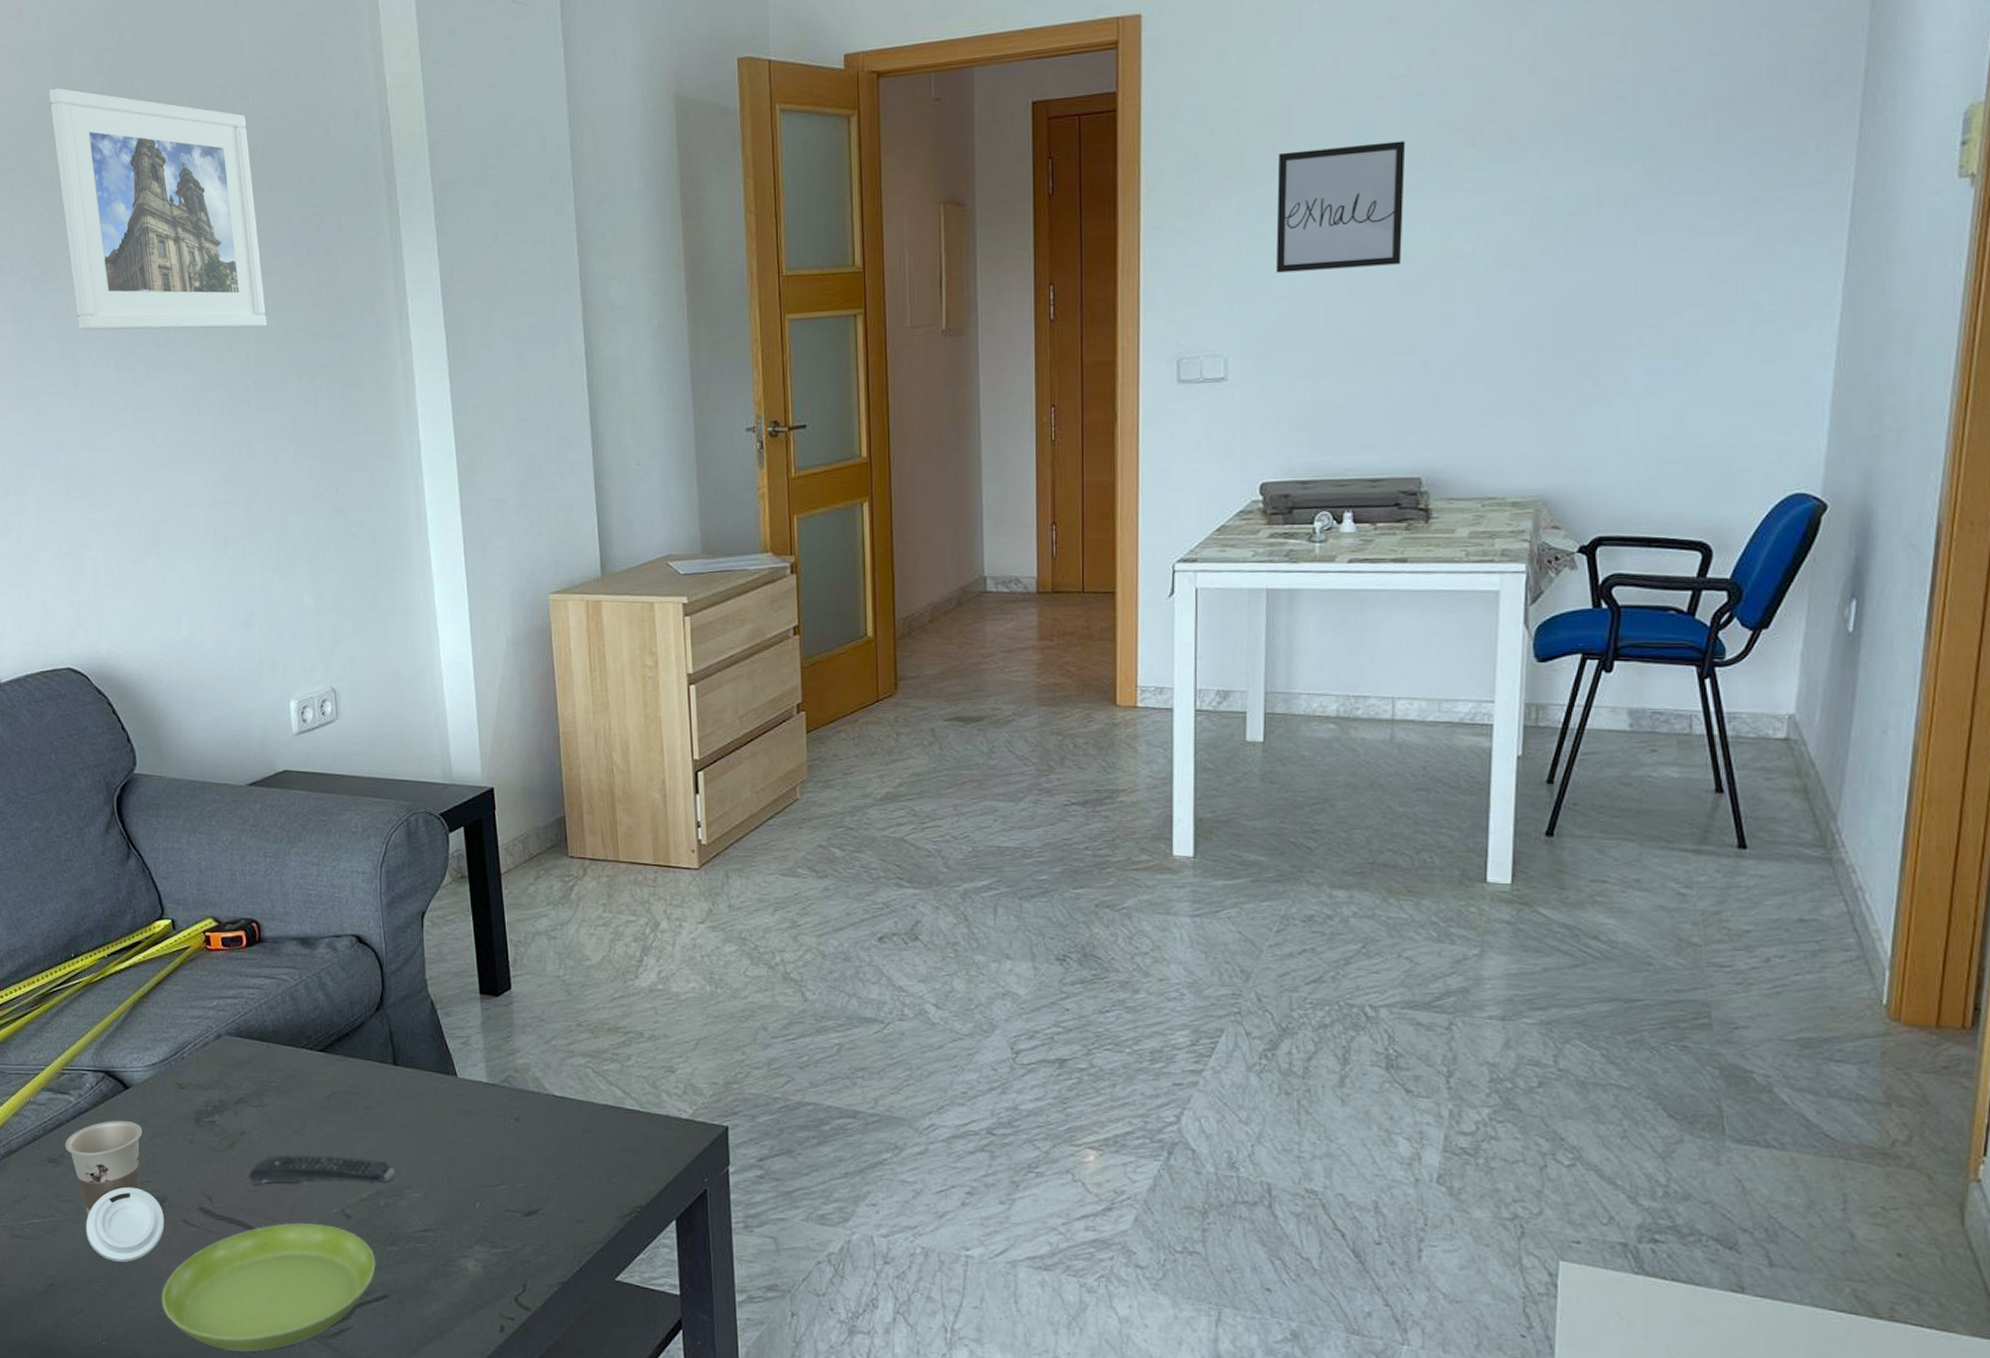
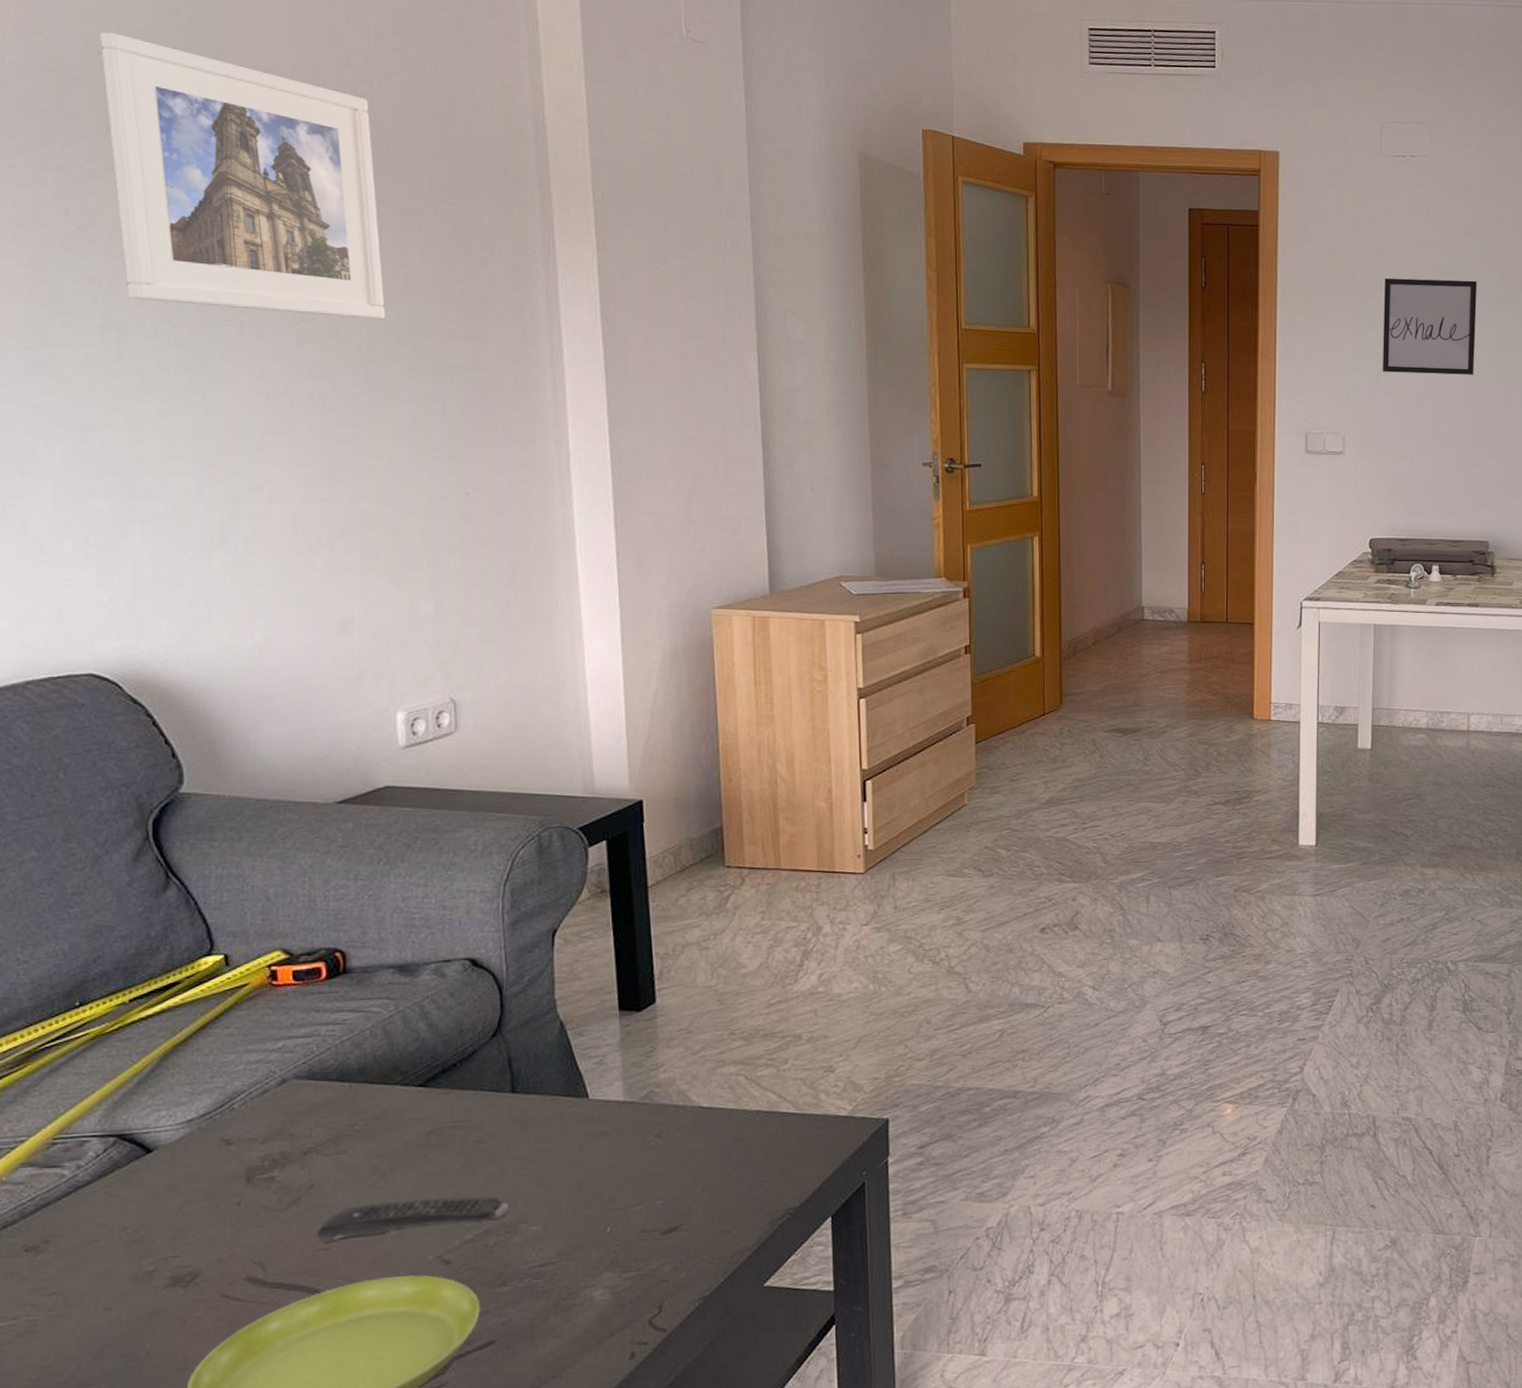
cup: present [65,1120,165,1262] -> none [51,1189,196,1357]

